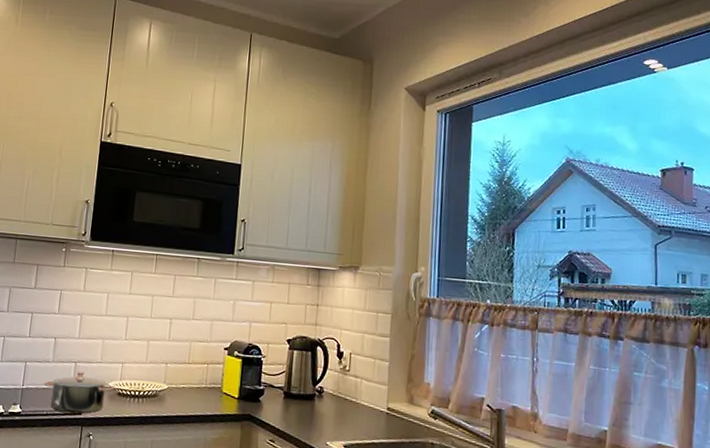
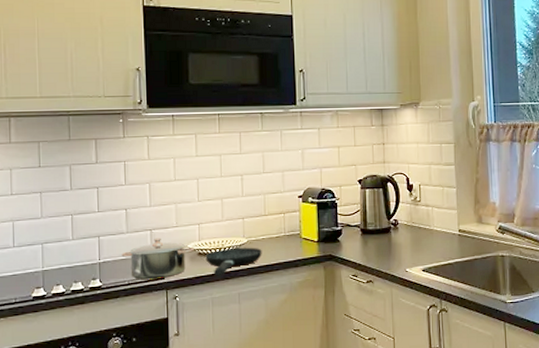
frying pan: none [124,392,181,420] -> present [205,247,262,276]

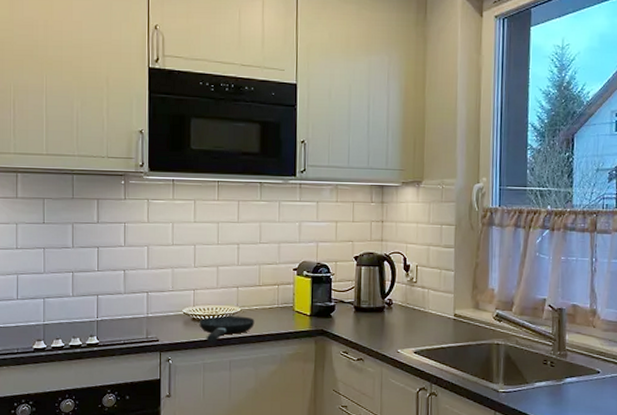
cooking pot: present [121,238,194,280] -> none [118,300,188,341]

